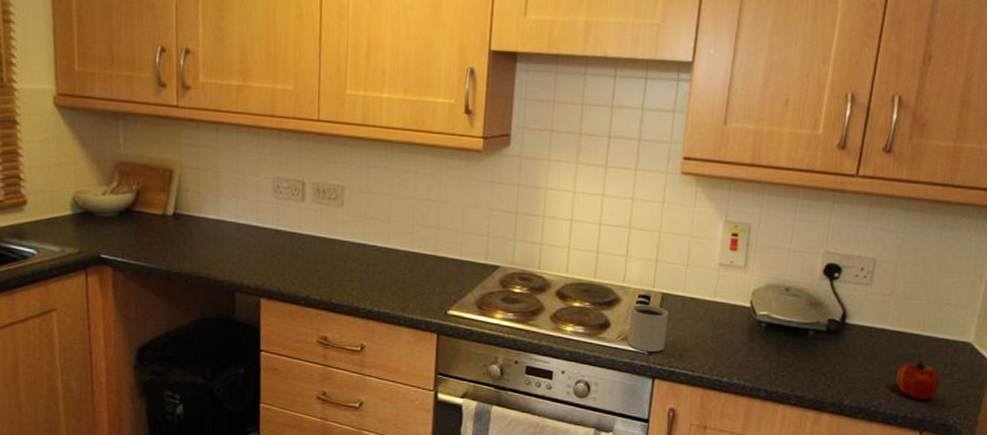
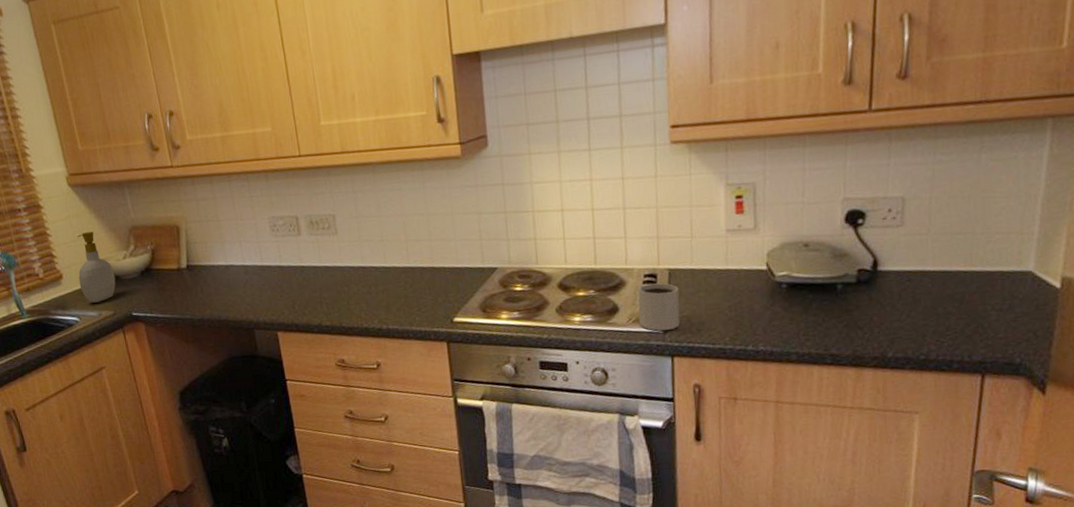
soap bottle: none [45,159,89,237] -> present [77,232,116,303]
fruit: present [896,360,940,400] -> none [945,298,999,341]

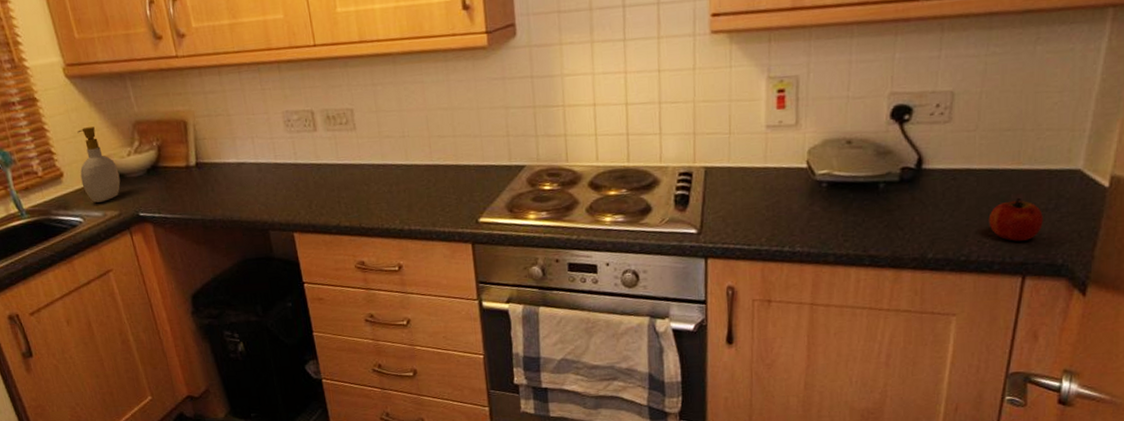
mug: present [638,283,680,331] -> none [672,181,715,232]
fruit: none [945,298,999,341] -> present [988,197,1043,241]

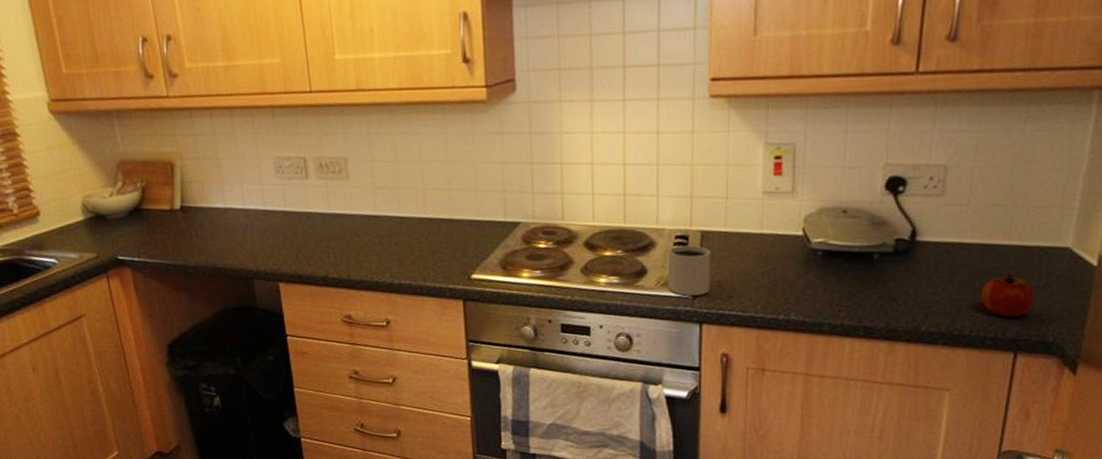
soap bottle: present [77,127,121,203] -> none [58,165,100,244]
mug: none [672,181,715,232] -> present [667,245,711,296]

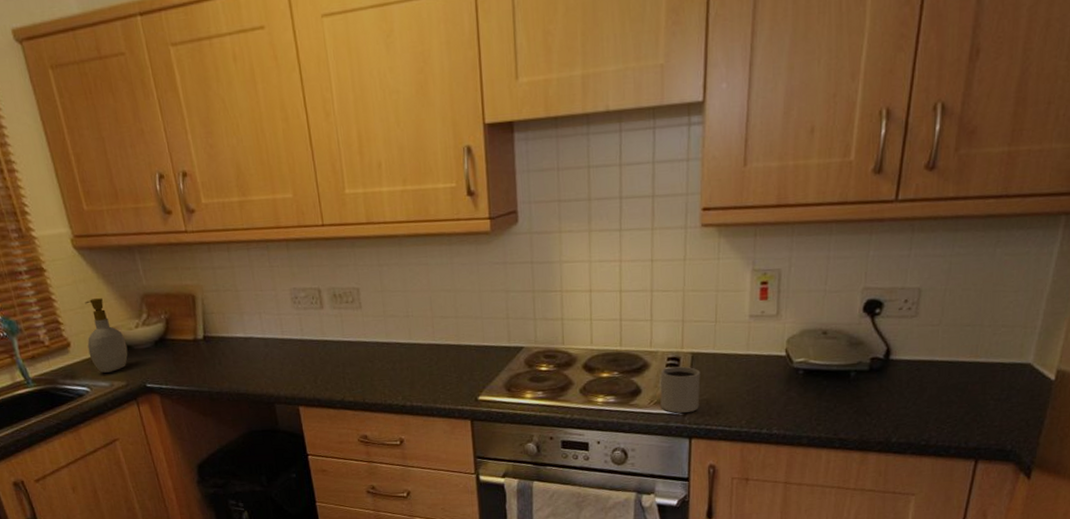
soap bottle: none [58,165,100,244] -> present [85,298,128,373]
fruit: present [981,273,1034,317] -> none [947,388,996,428]

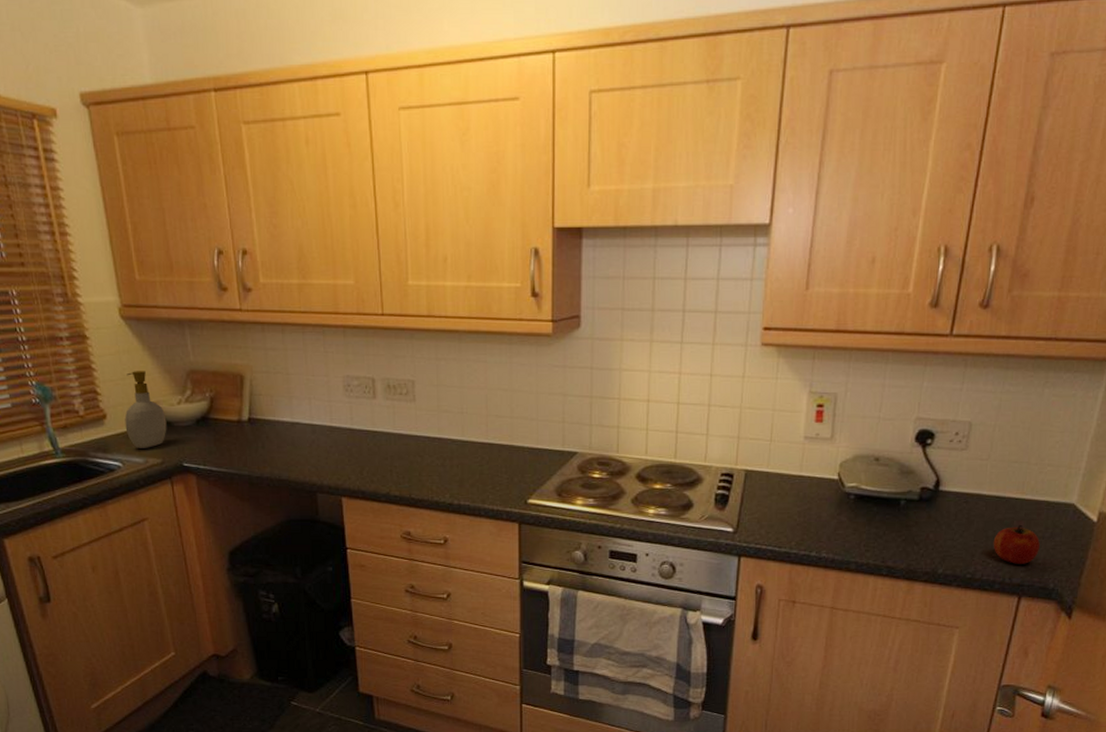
mug: present [660,366,701,413] -> none [711,483,753,530]
fruit: none [947,388,996,428] -> present [993,524,1040,564]

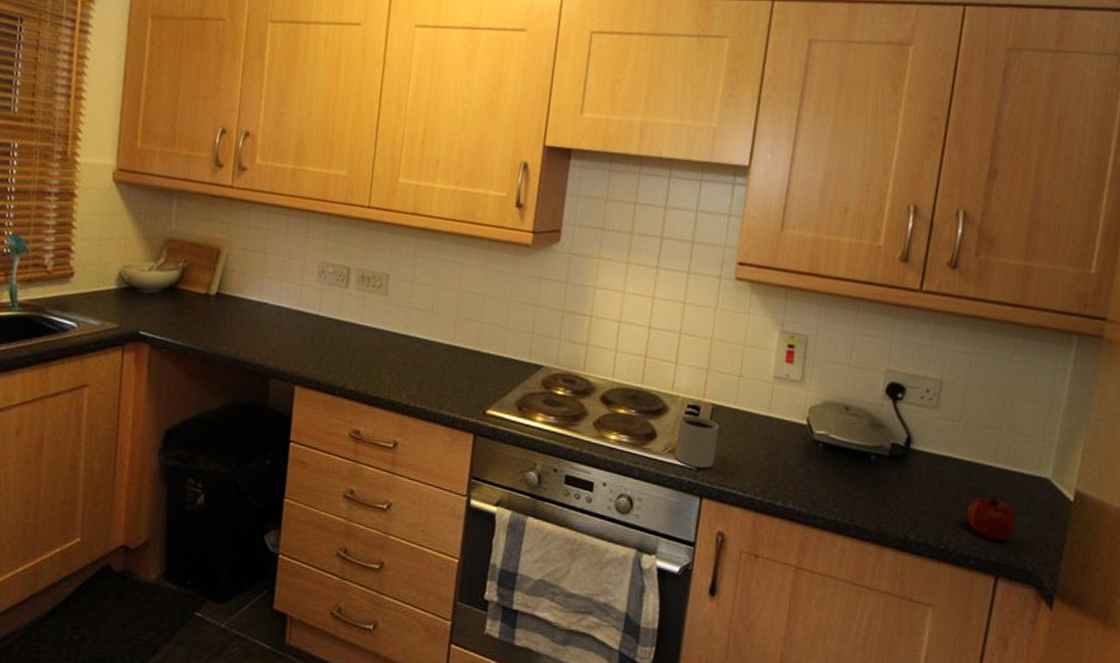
soap bottle: present [124,371,167,448] -> none [89,233,134,312]
mug: none [711,483,753,530] -> present [674,415,720,468]

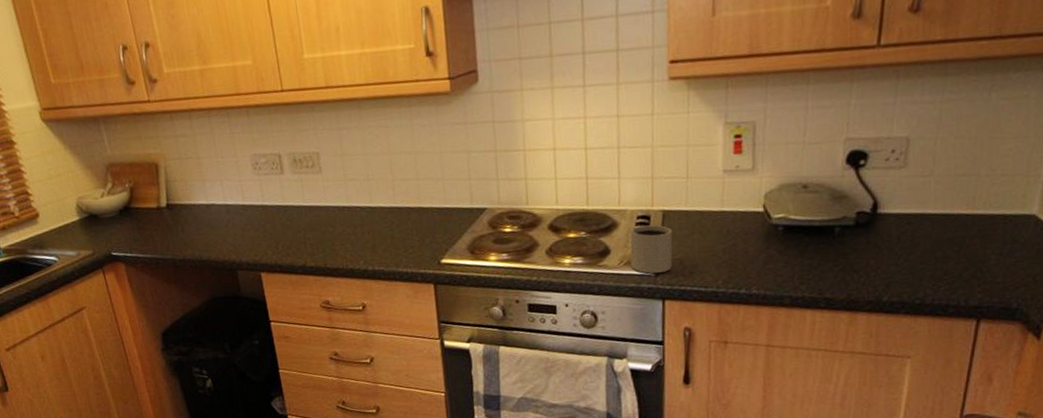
fruit: present [967,495,1016,540] -> none [943,242,998,285]

